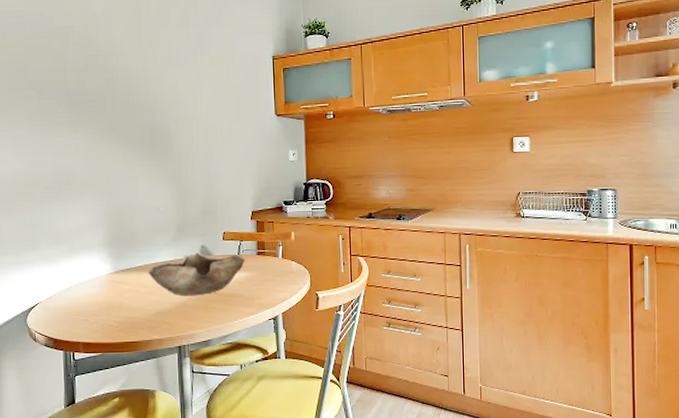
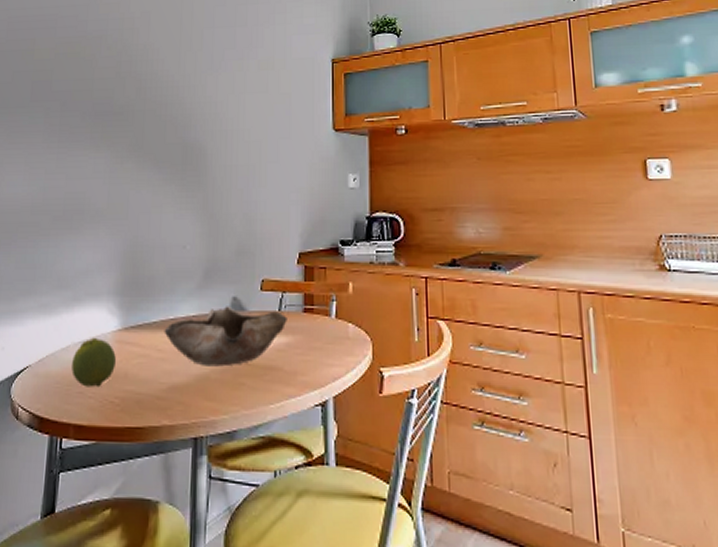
fruit: none [75,279,111,316] -> present [71,337,116,387]

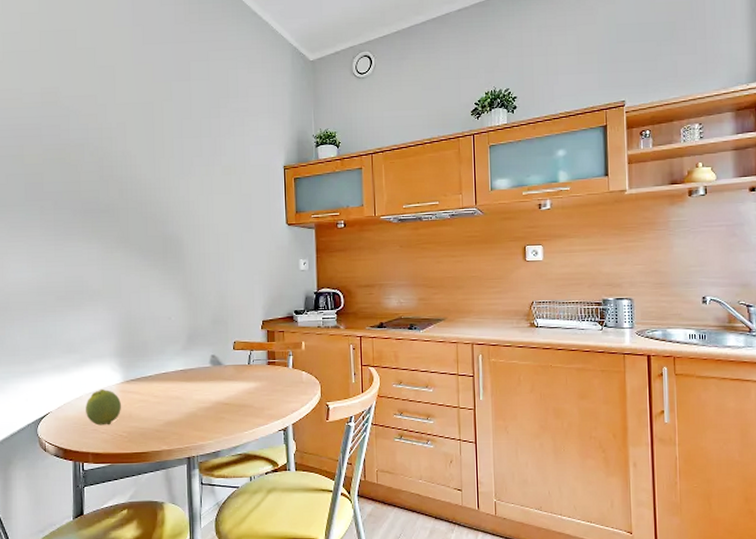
bowl: present [164,306,287,367] -> none [158,362,255,407]

